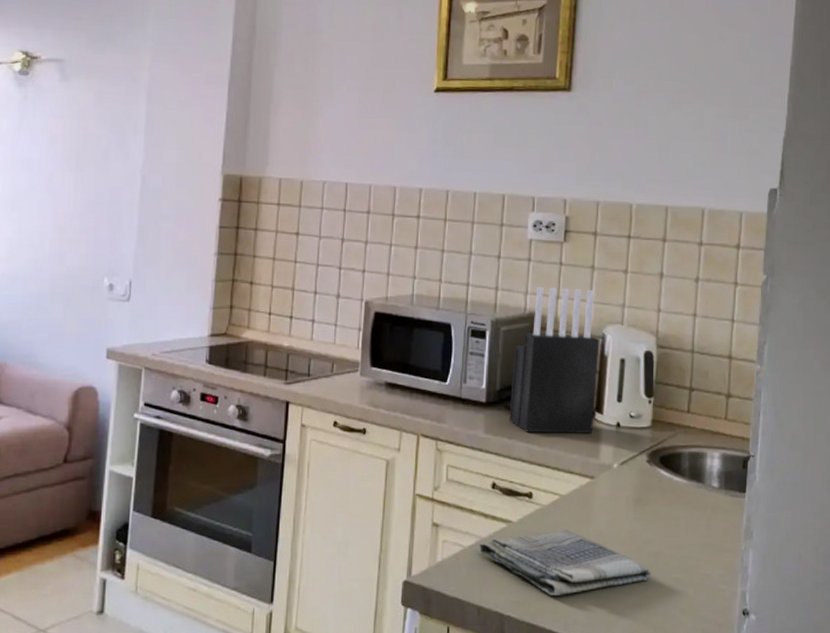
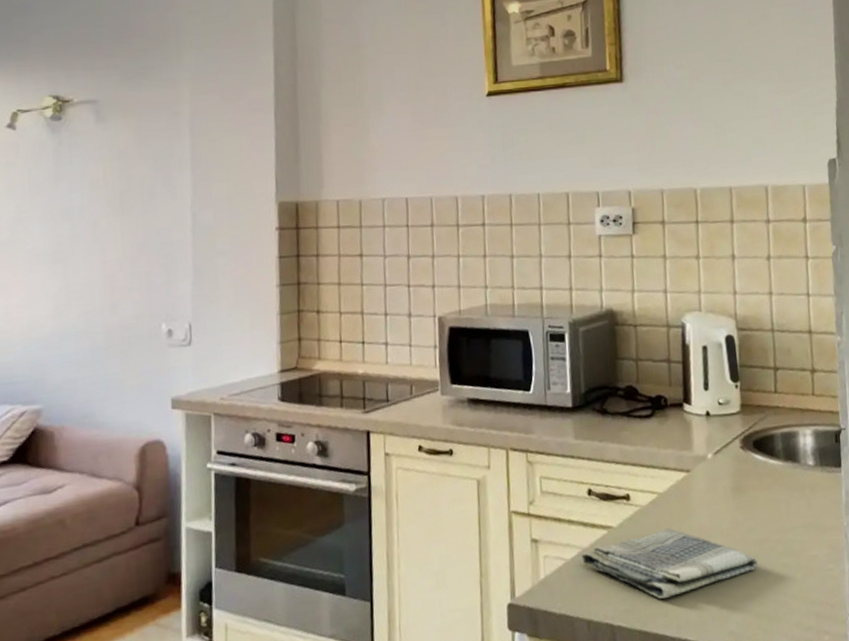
knife block: present [509,286,600,433] -> none [595,279,684,433]

